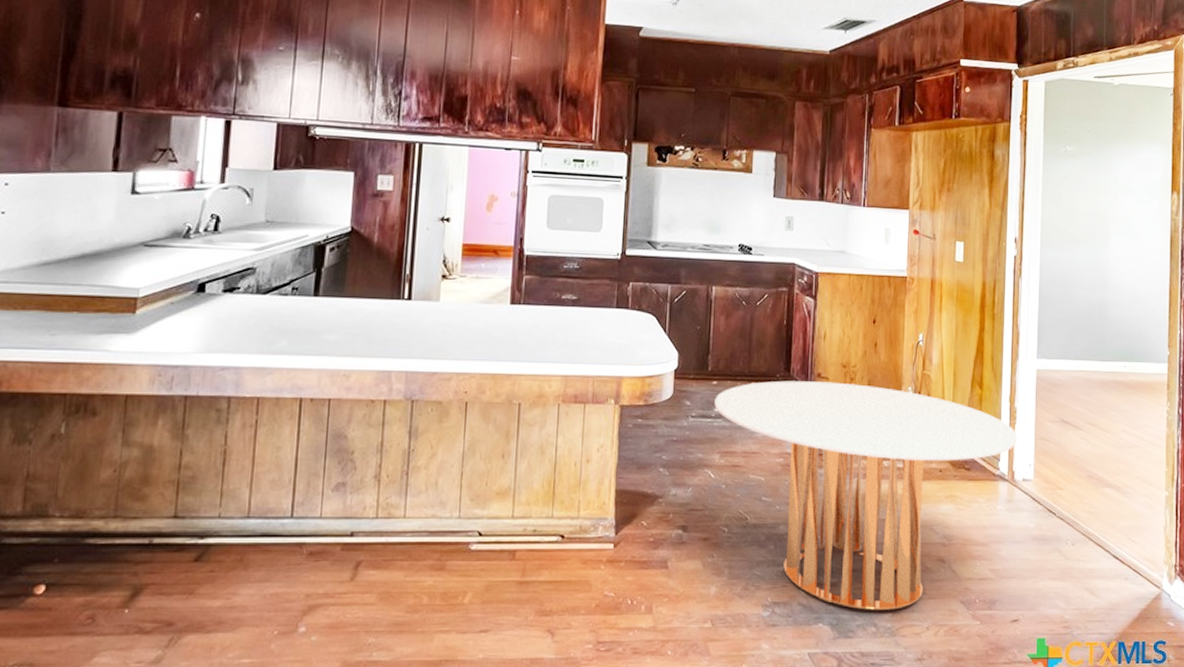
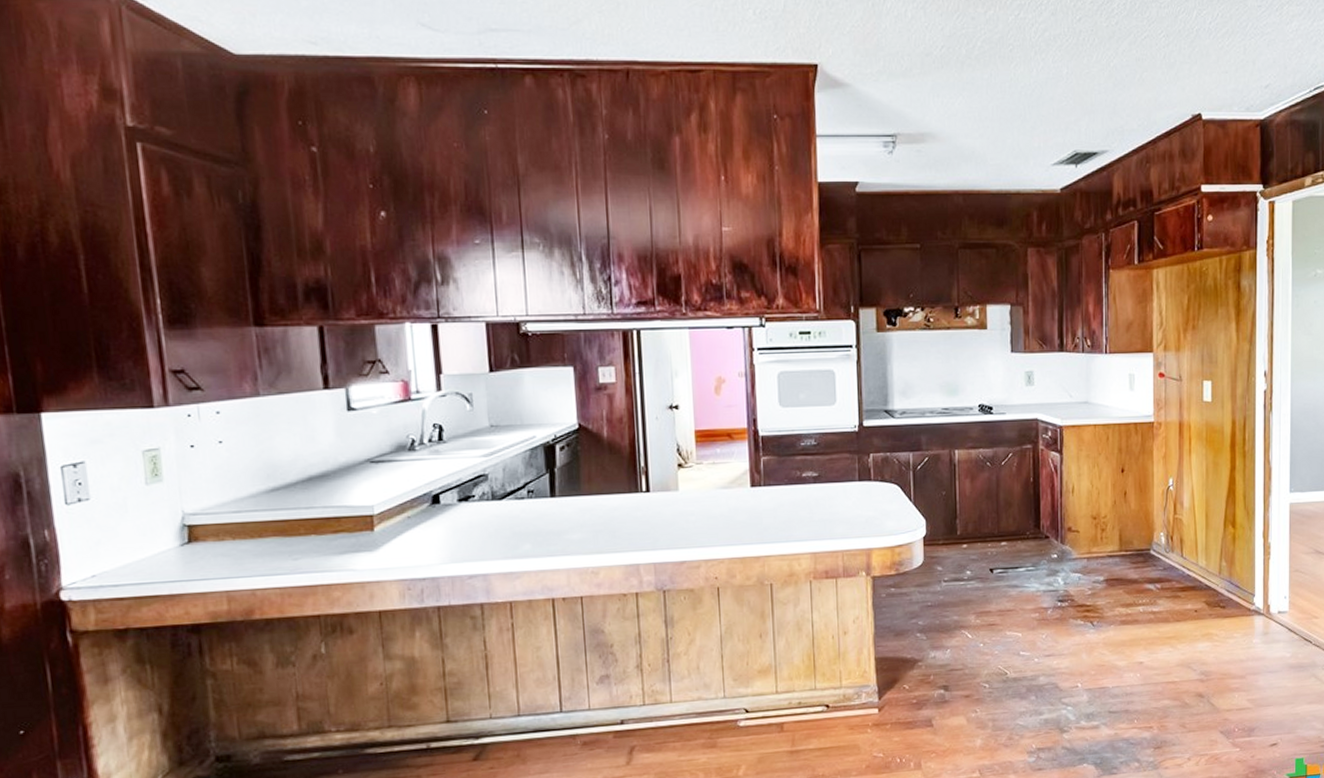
round table: present [714,380,1017,610] -> none [966,534,1272,748]

